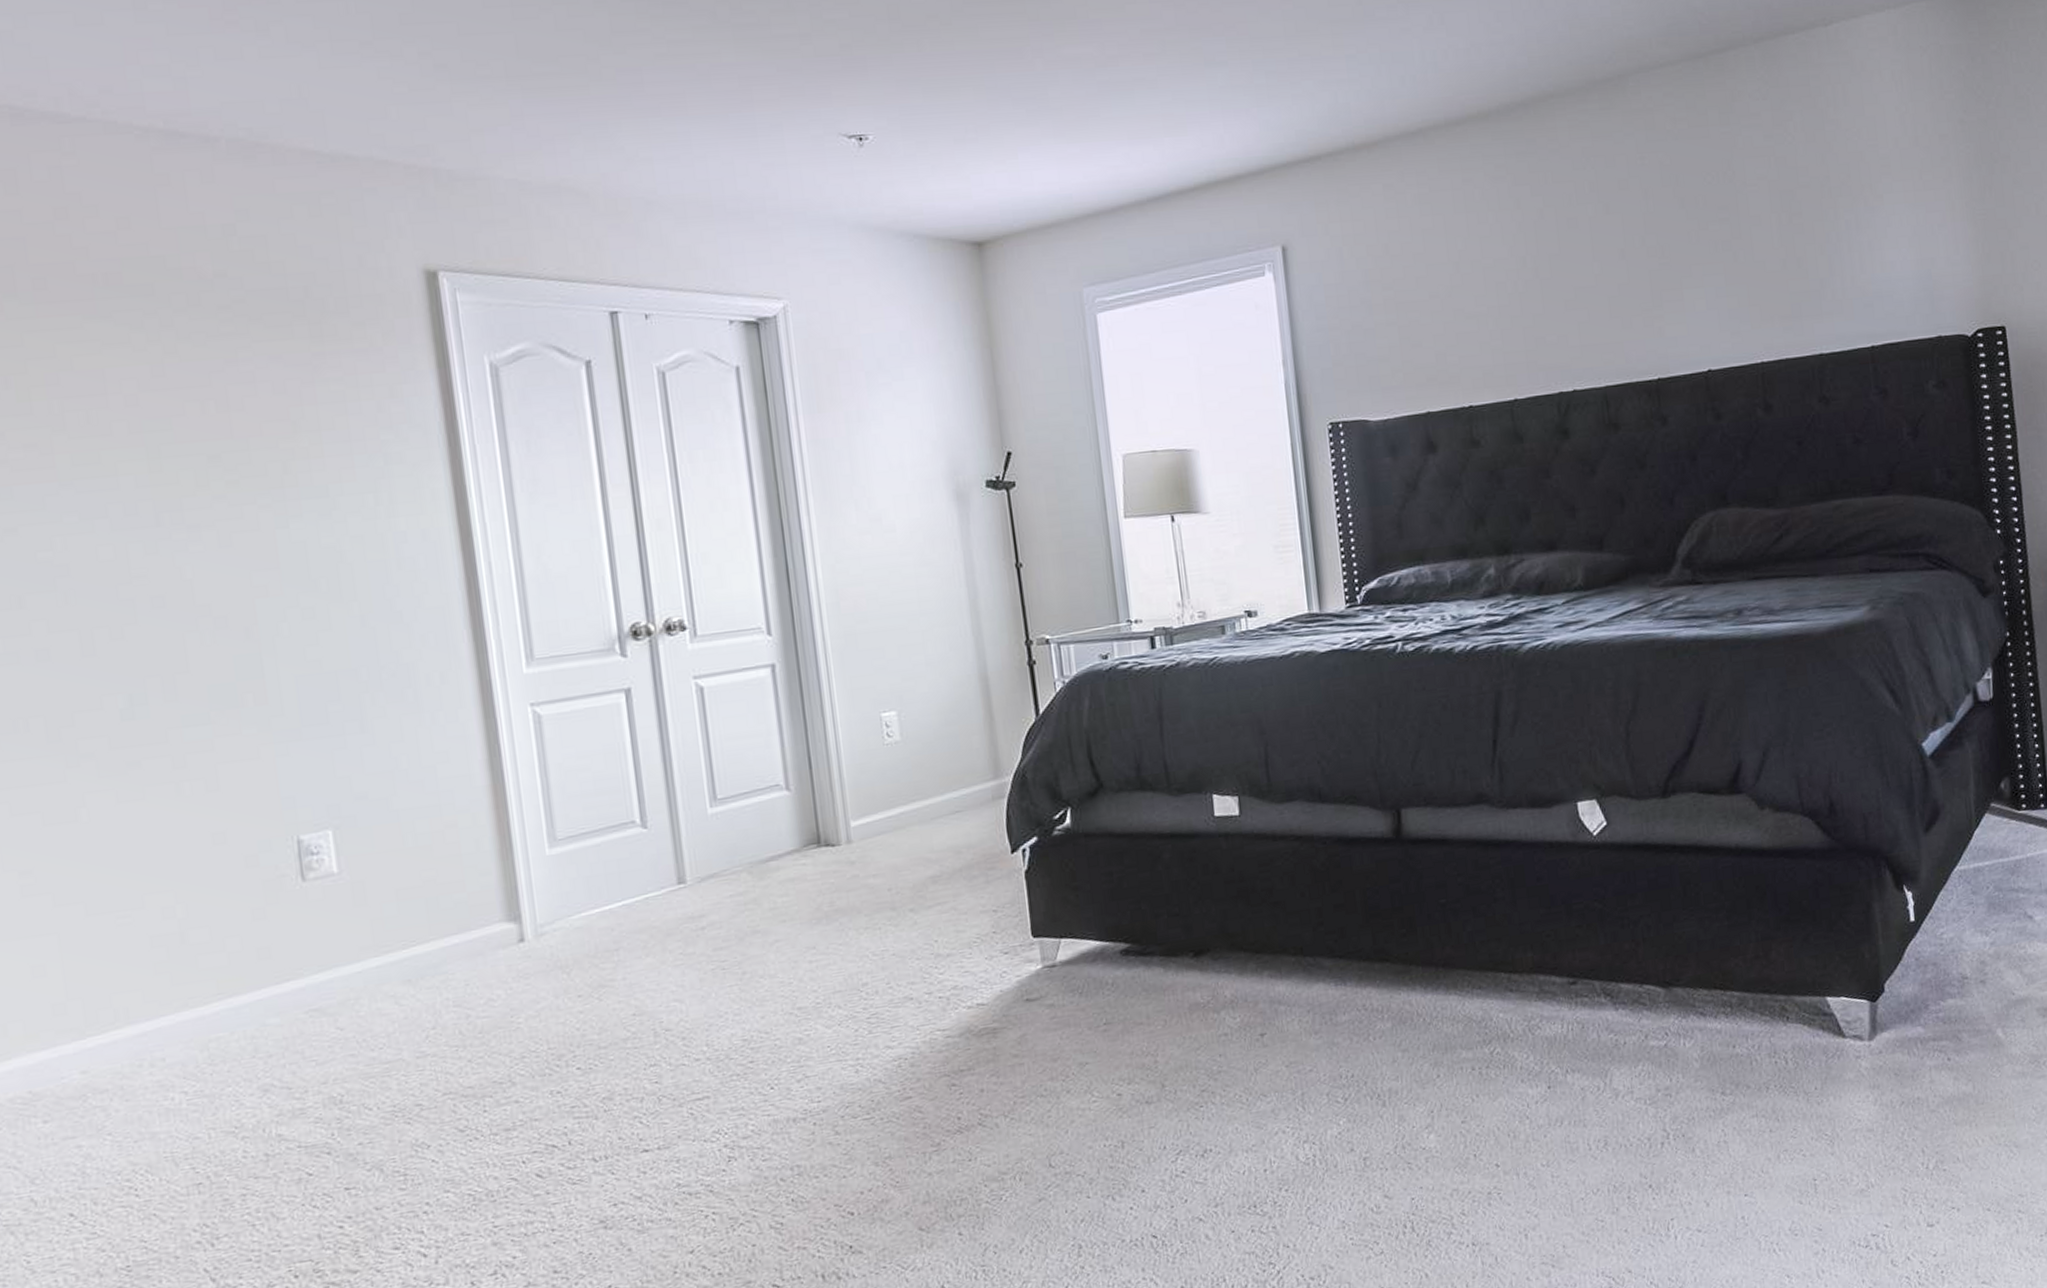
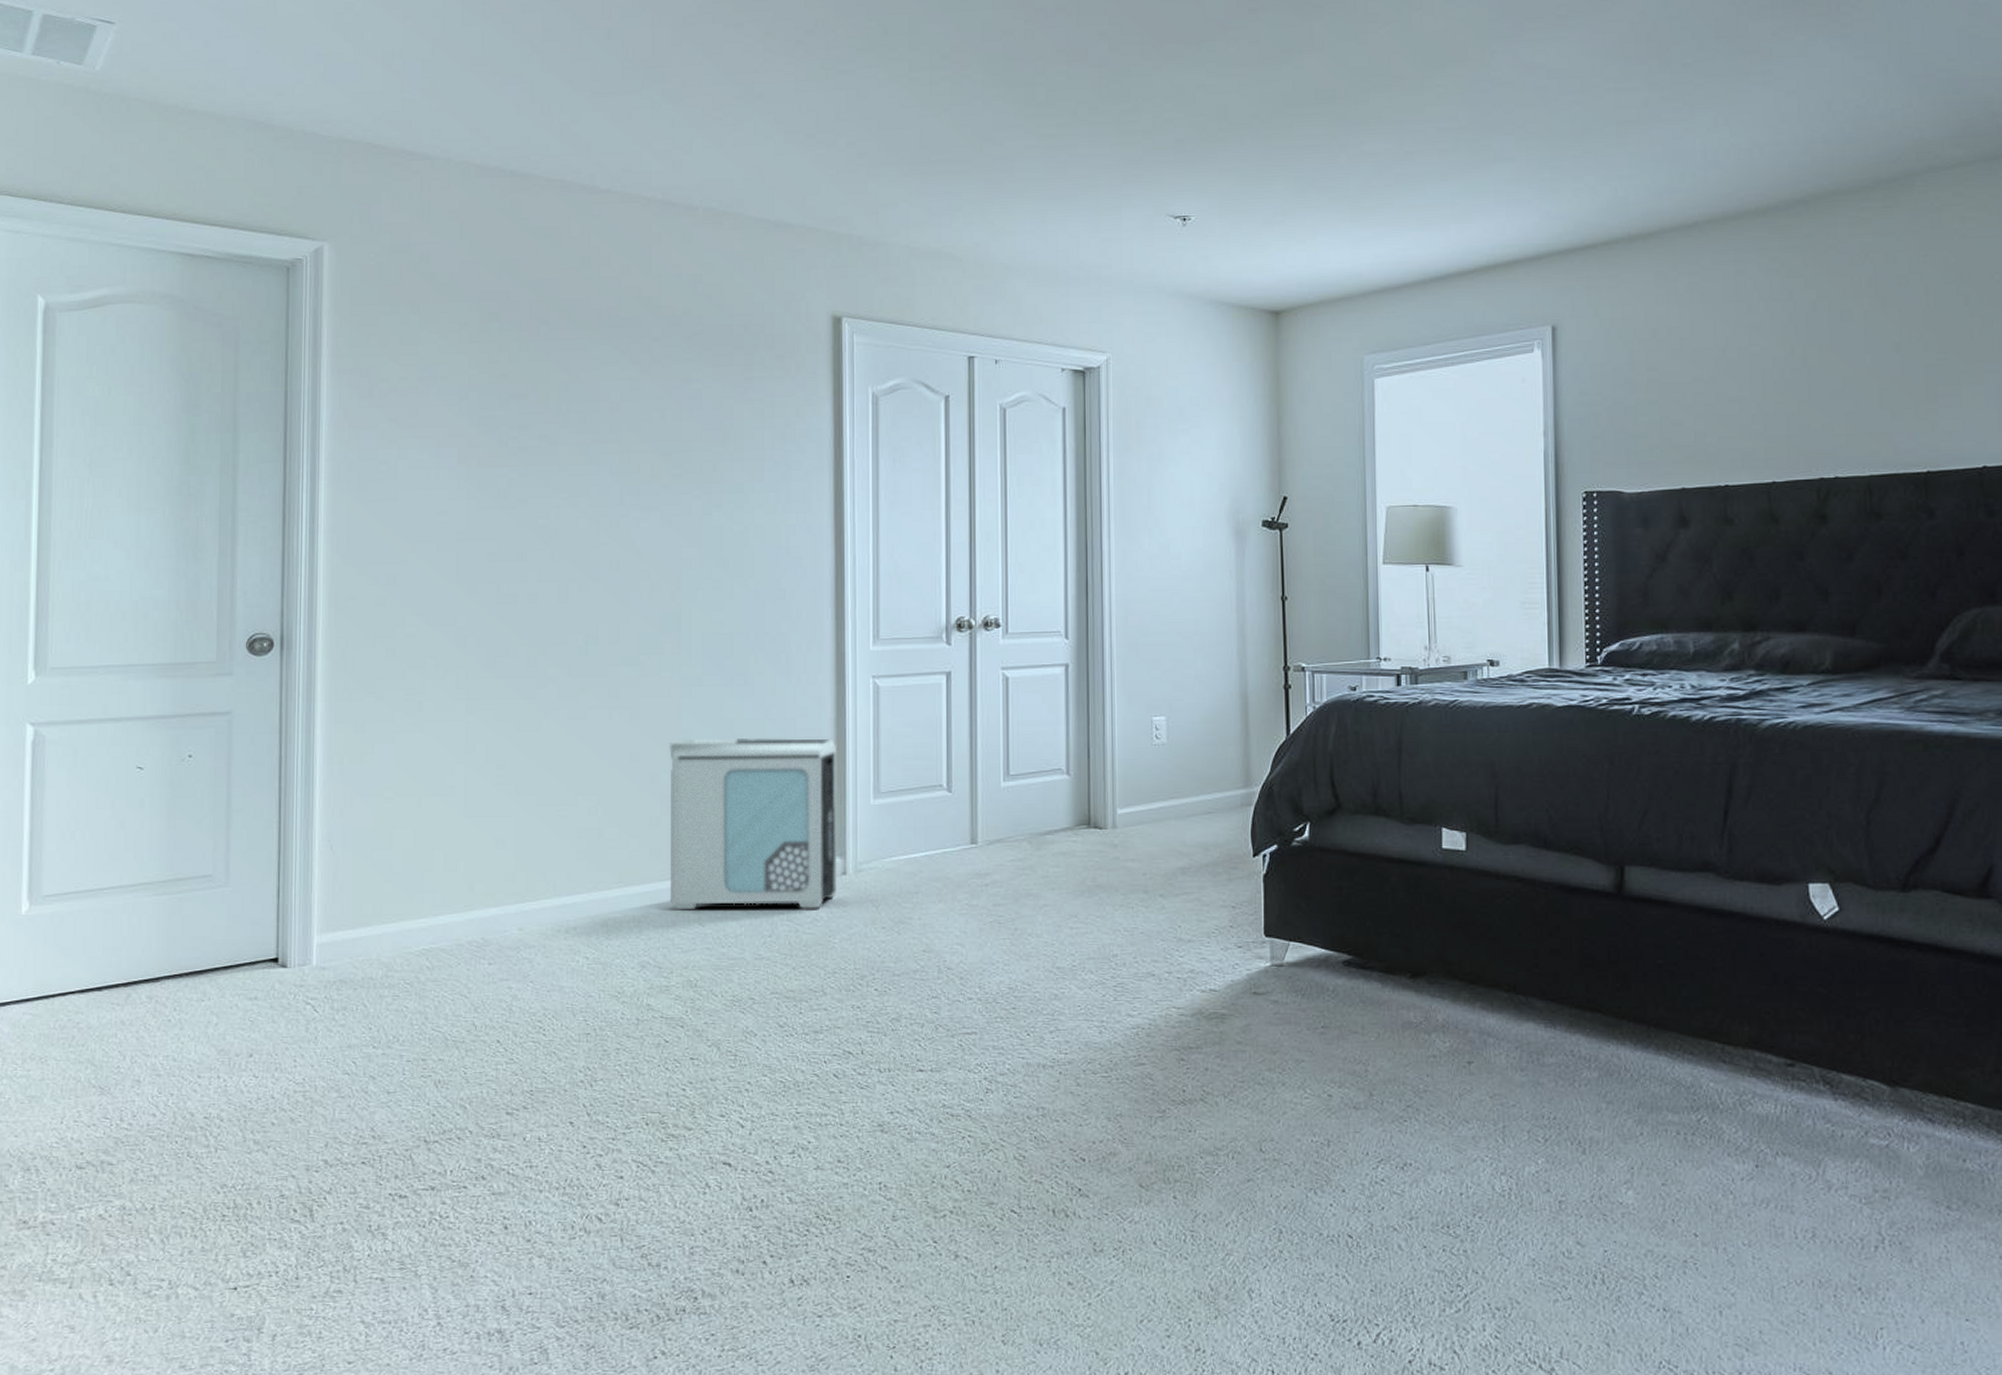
air purifier: none [265,785,515,1016] -> present [668,738,837,910]

